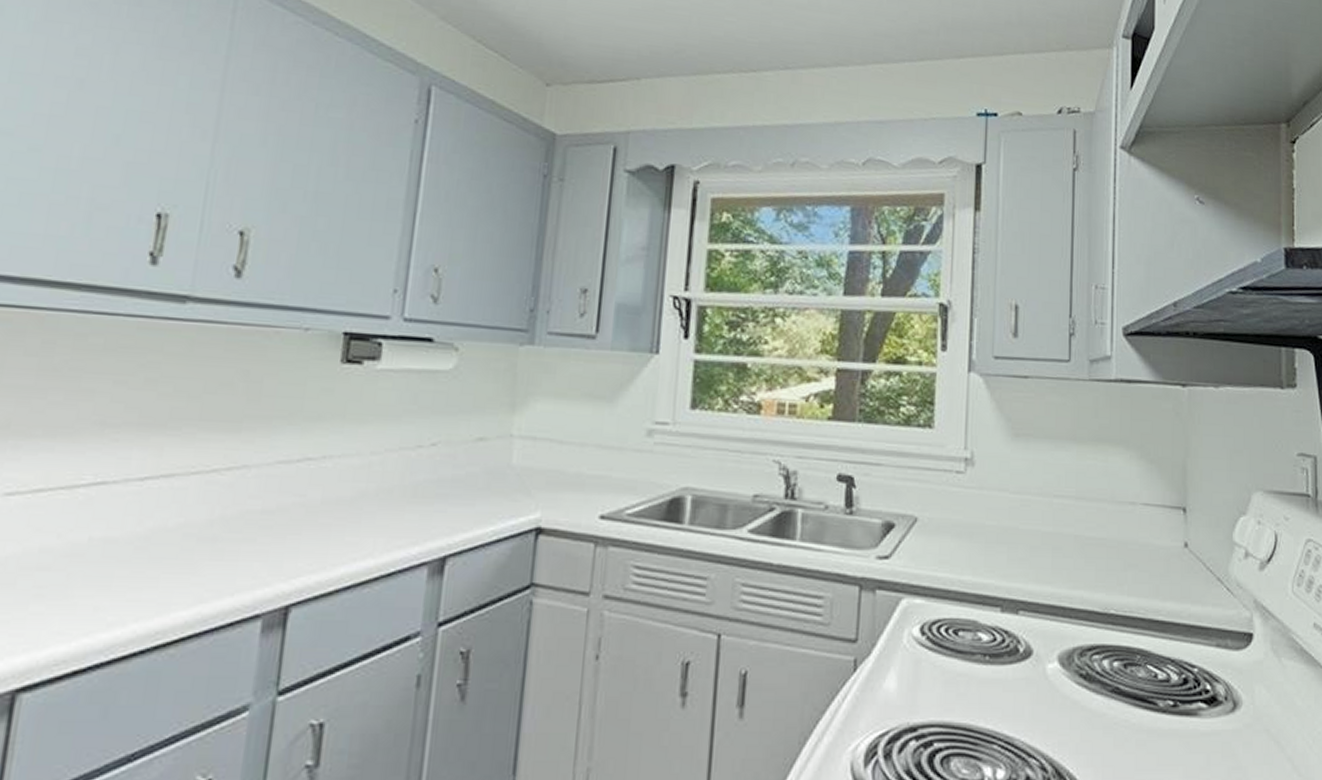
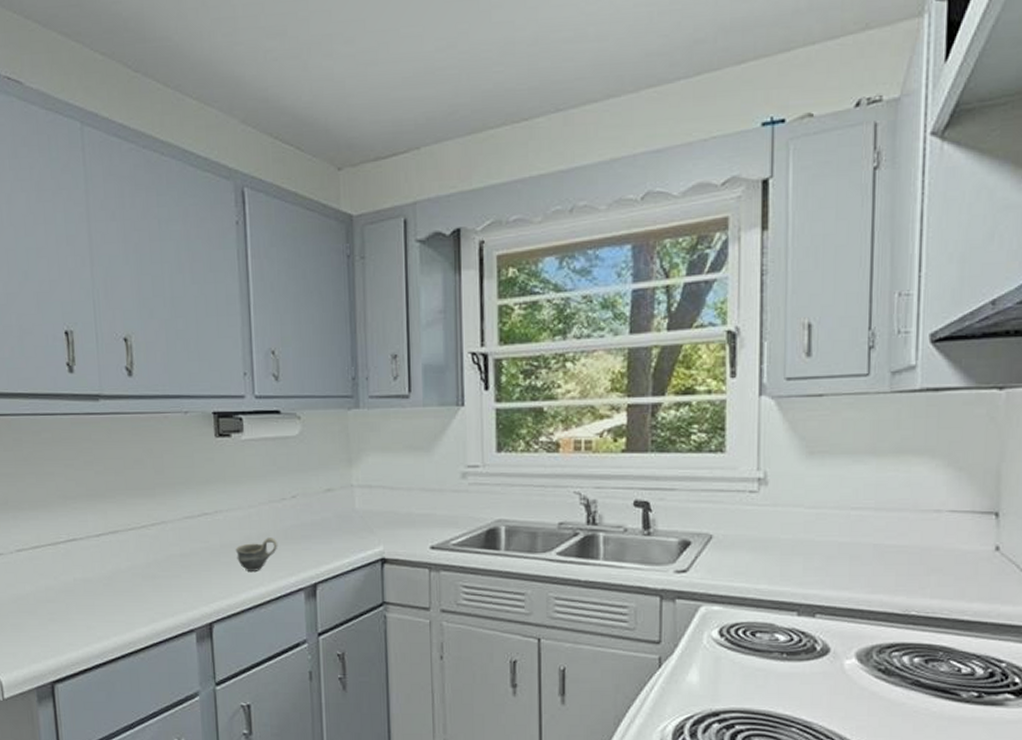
cup: none [341,494,403,538] -> present [235,538,278,571]

